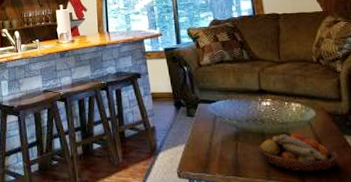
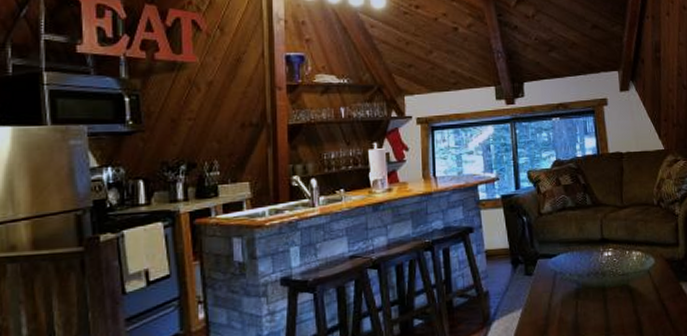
fruit bowl: present [257,133,339,172] -> none [598,283,675,326]

